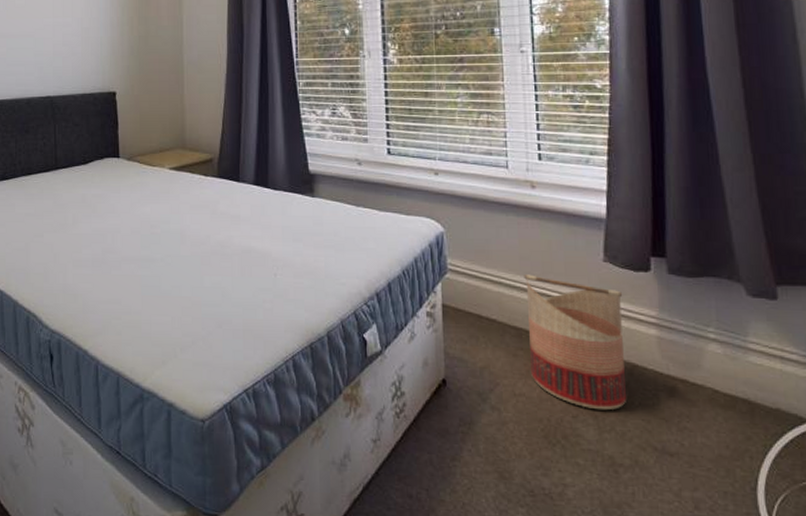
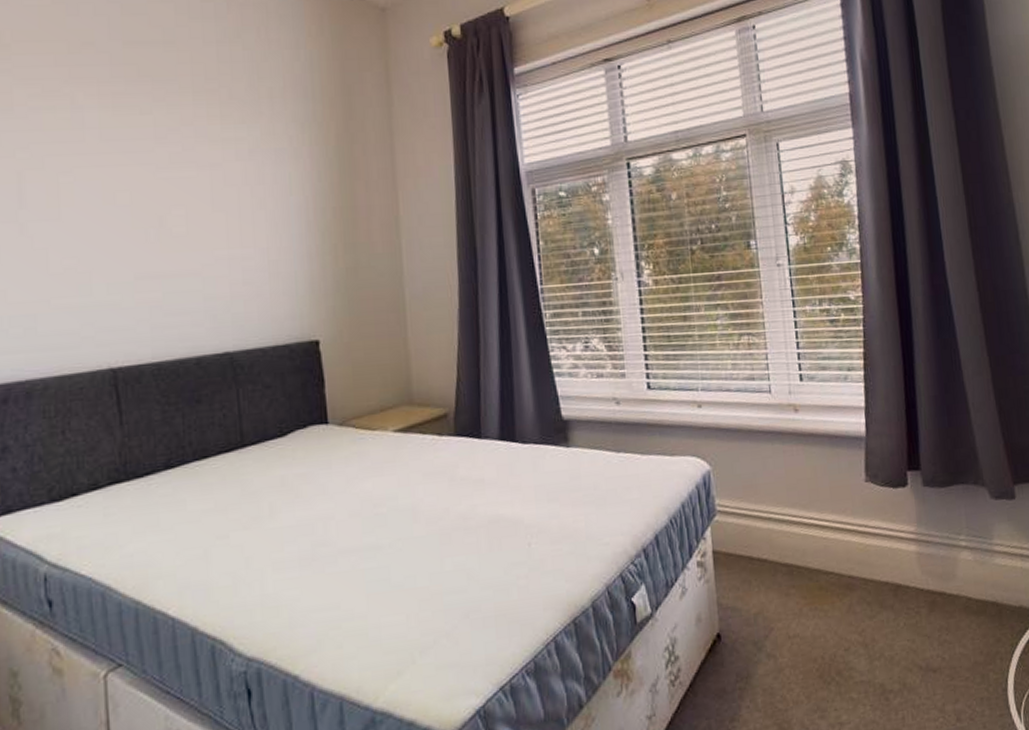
basket: present [524,274,627,411] -> none [792,505,893,638]

